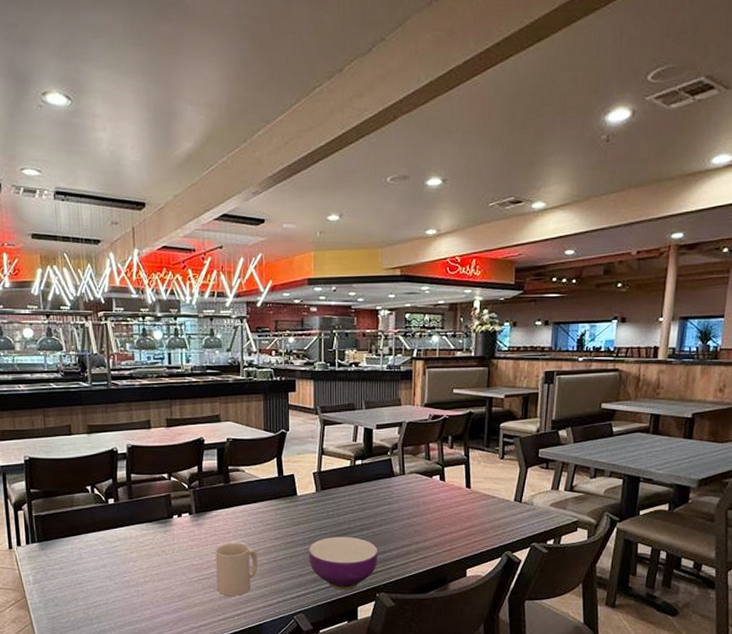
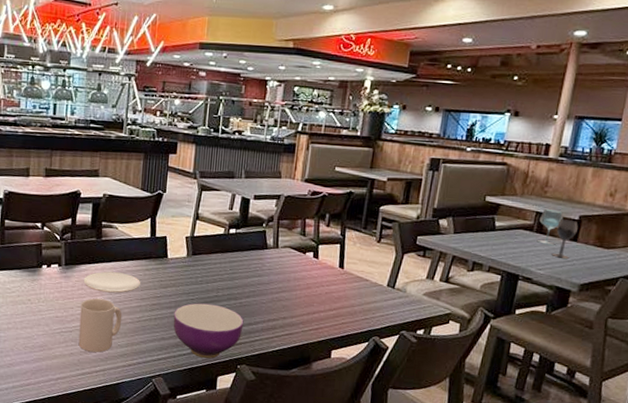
plate: none [215,515,272,536] -> present [83,271,140,293]
wine glass: none [653,409,678,446] -> present [536,208,564,246]
wine glass: none [669,417,692,457] -> present [551,218,578,260]

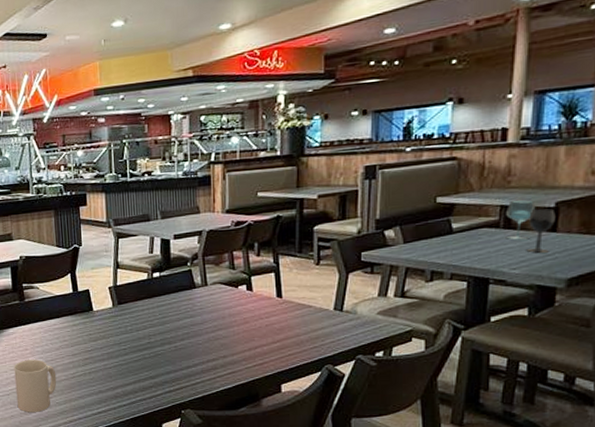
plate: present [83,271,140,293] -> none [13,331,69,353]
bowl: present [173,303,244,359] -> none [107,351,182,407]

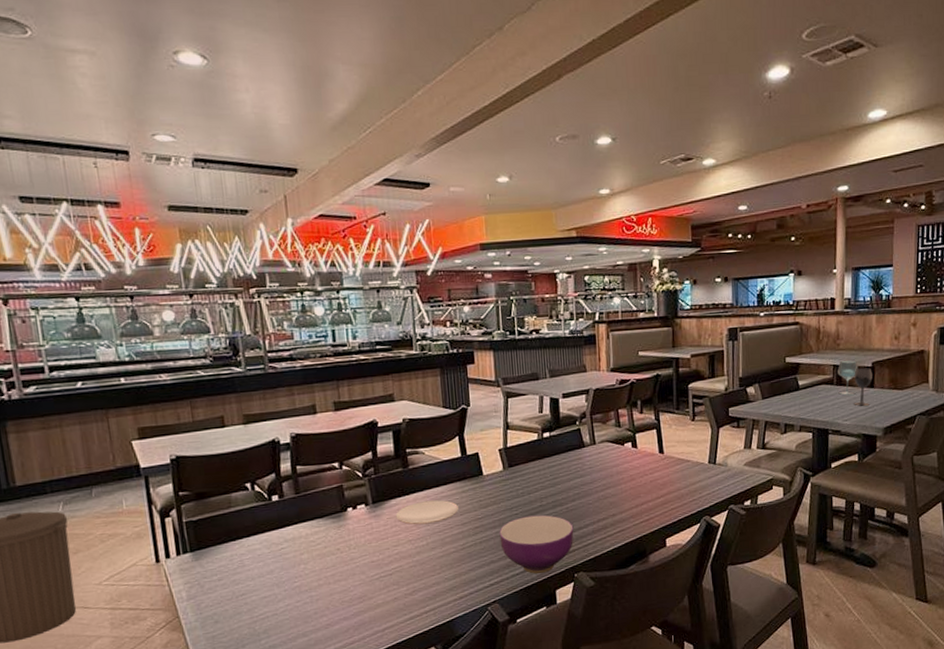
plate: none [13,331,69,353] -> present [395,500,458,525]
cup: present [14,359,57,412] -> none [397,532,446,593]
bowl: none [107,351,182,407] -> present [499,514,574,574]

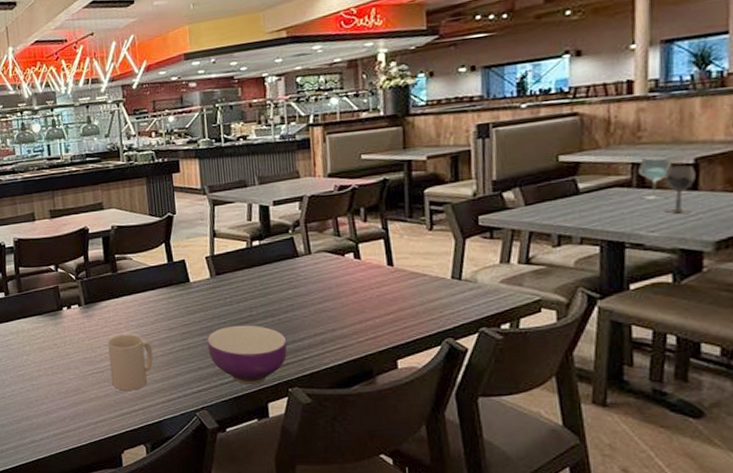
plate: present [395,500,458,525] -> none [106,304,166,327]
cup: none [397,532,446,593] -> present [107,334,154,391]

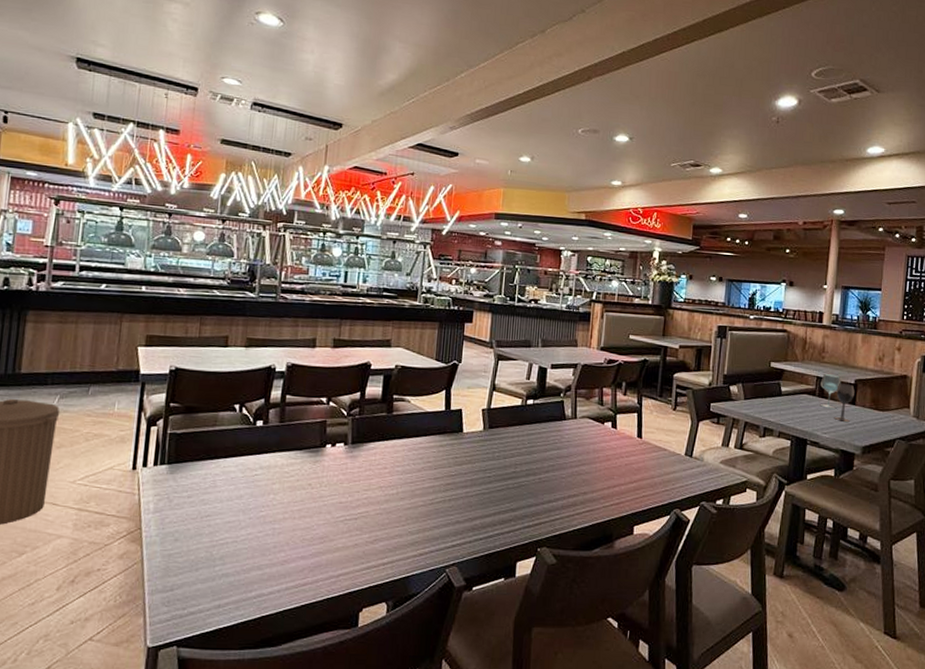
cup: present [107,334,154,391] -> none [364,480,414,542]
bowl: present [207,325,287,385] -> none [468,480,544,543]

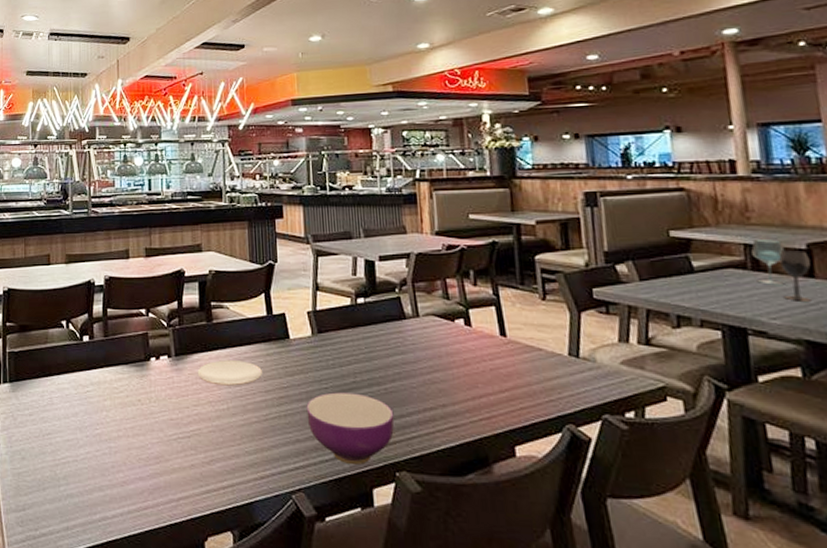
plate: none [371,449,434,473] -> present [197,360,262,386]
bowl: none [468,480,544,543] -> present [306,392,394,466]

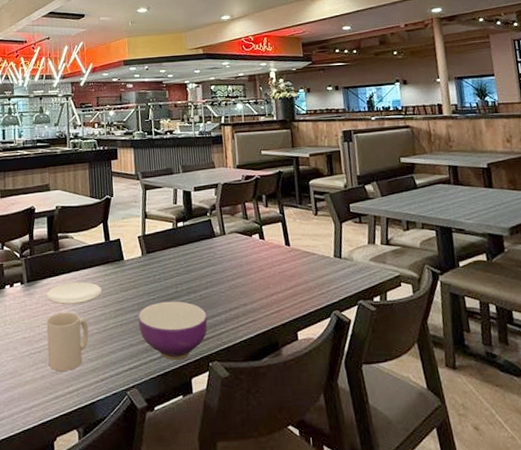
cup: none [197,394,247,463] -> present [46,312,89,371]
wine glass: present [751,238,785,286] -> none [453,161,475,196]
wine glass: present [779,249,811,303] -> none [470,168,491,206]

